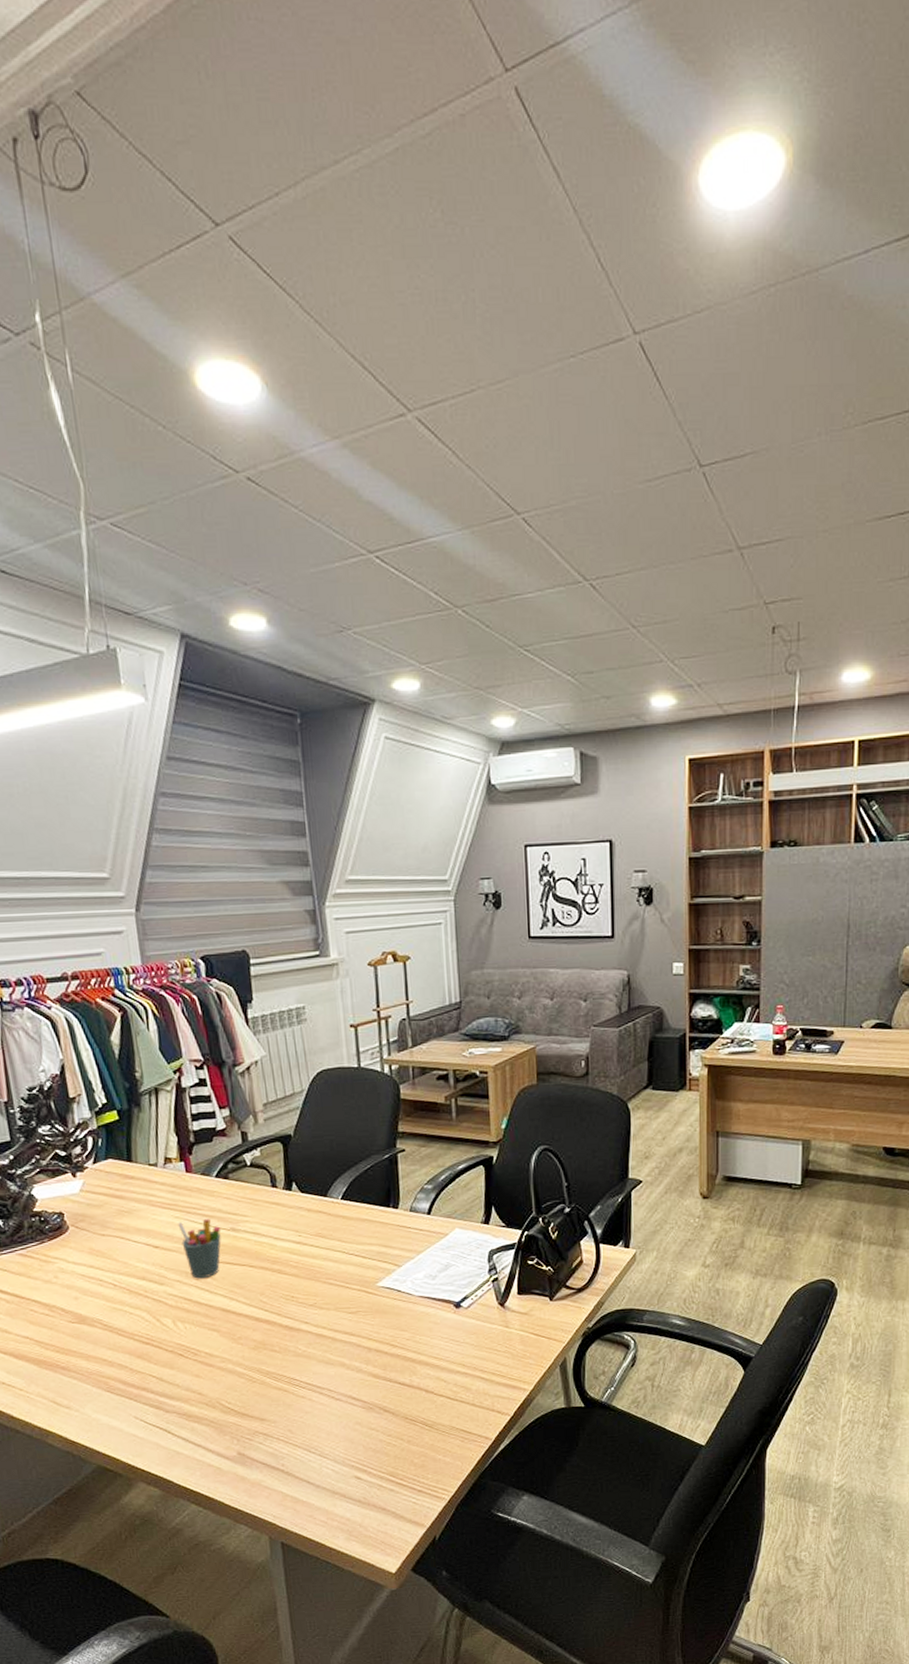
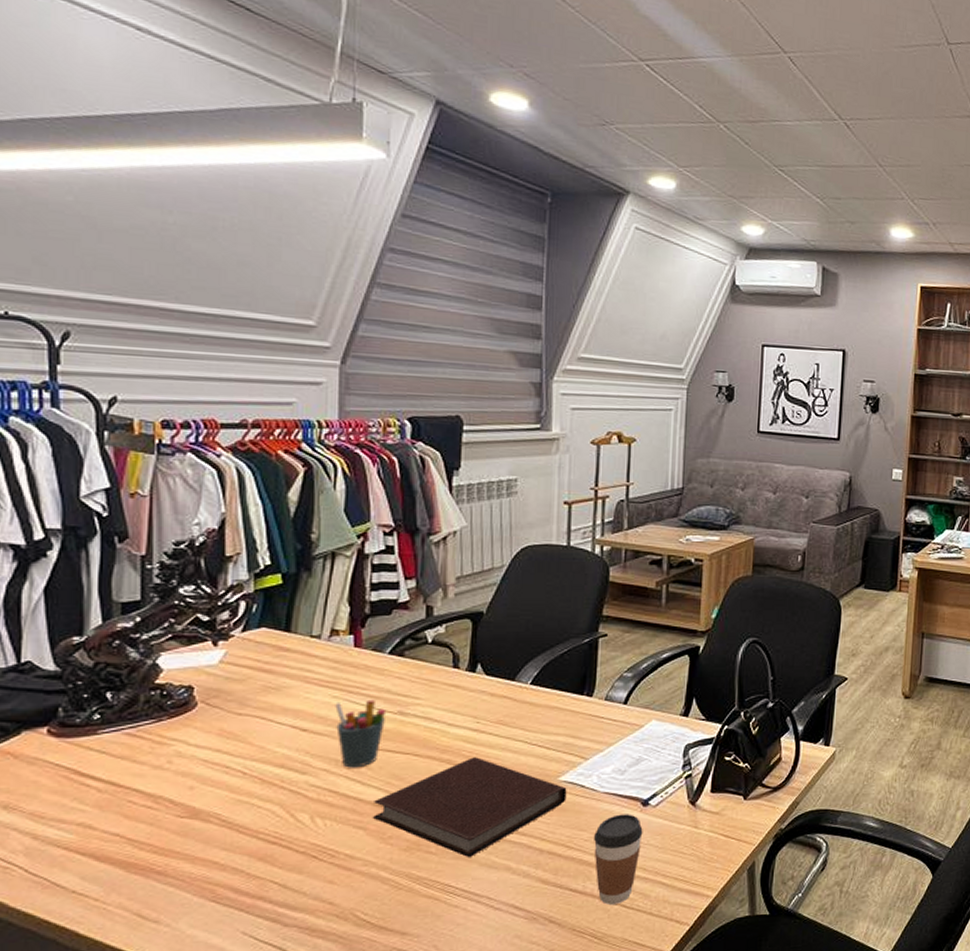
notebook: none [222,1267,386,1356] -> present [373,757,567,858]
coffee cup: none [414,1315,459,1396] -> present [594,814,643,905]

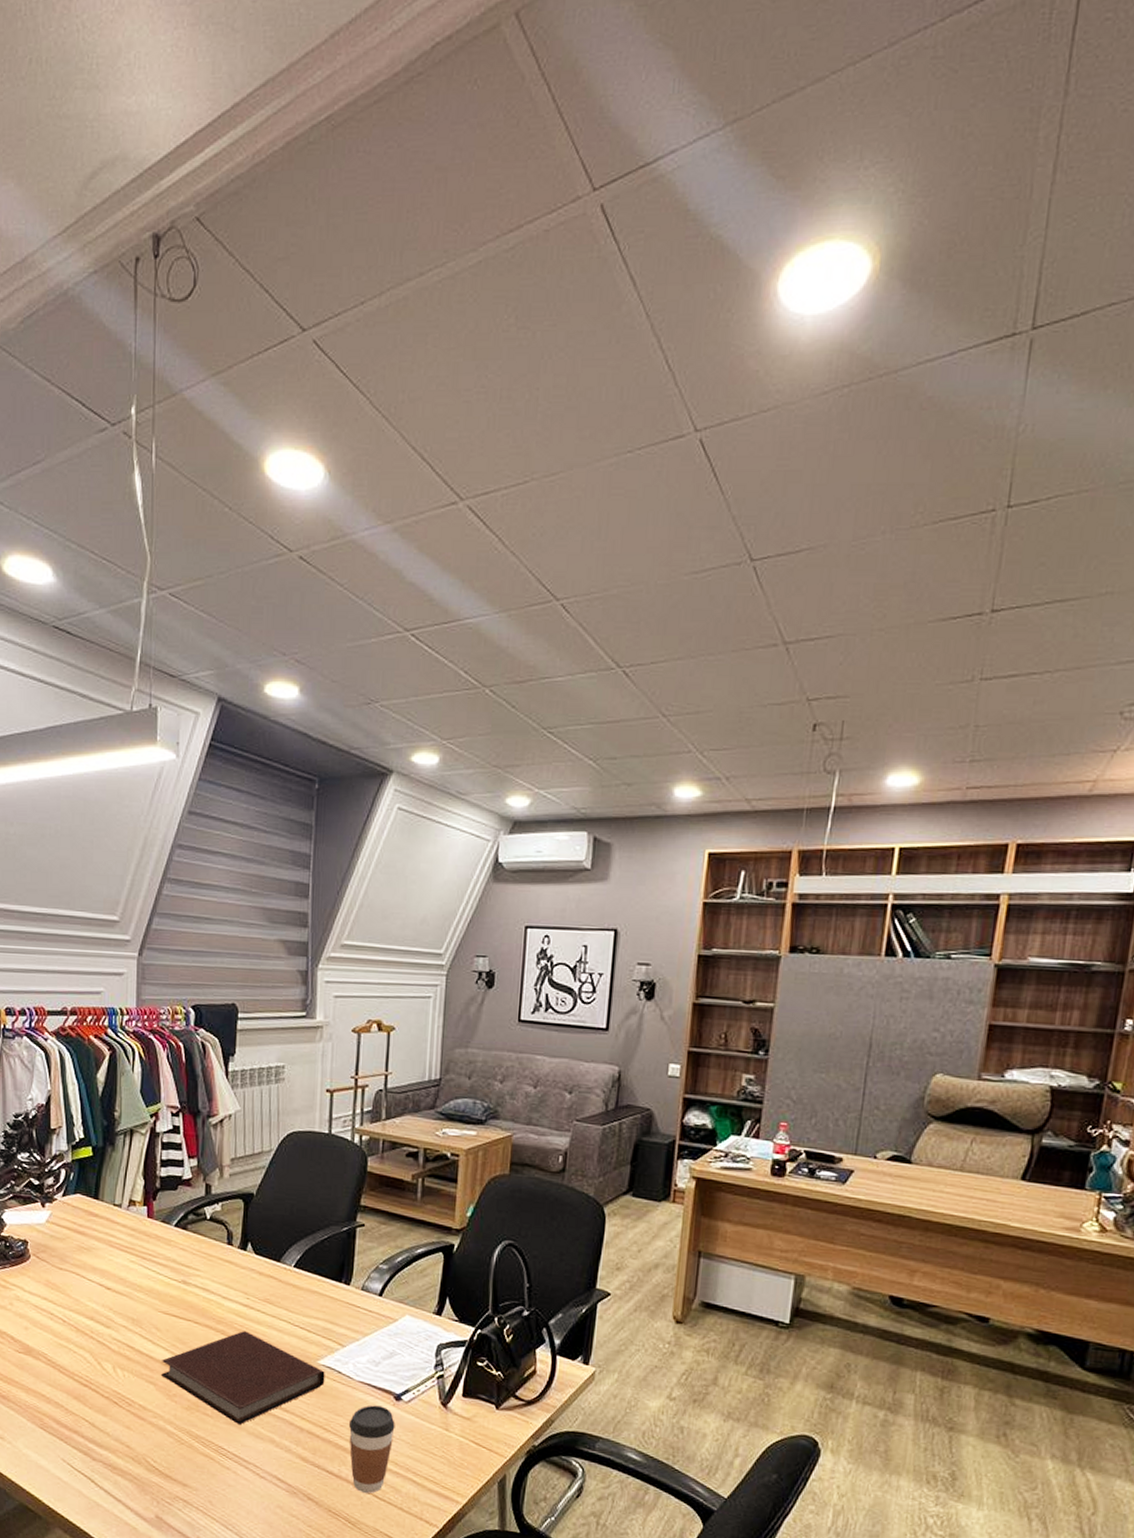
pen holder: present [335,699,387,768] -> none [132,1266,173,1328]

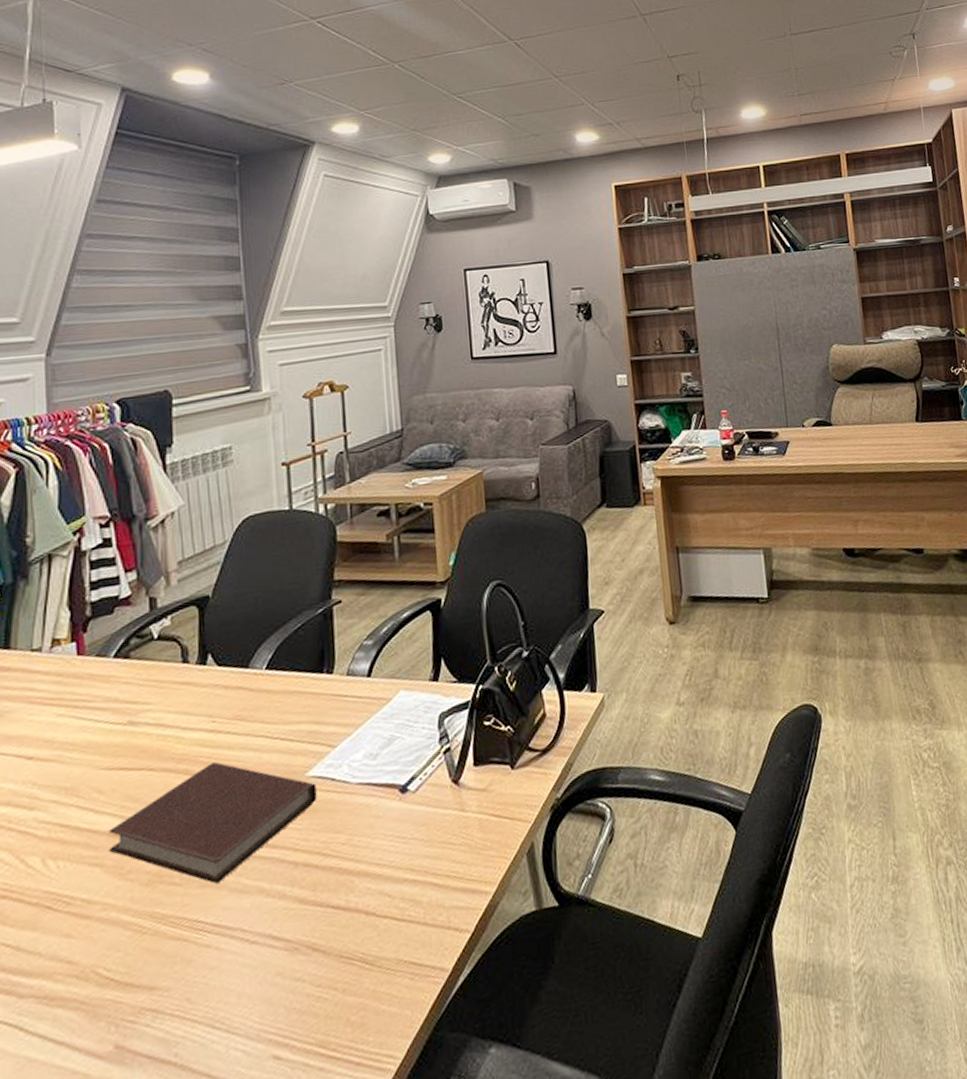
coffee cup: present [349,1405,395,1493] -> none [352,804,405,919]

